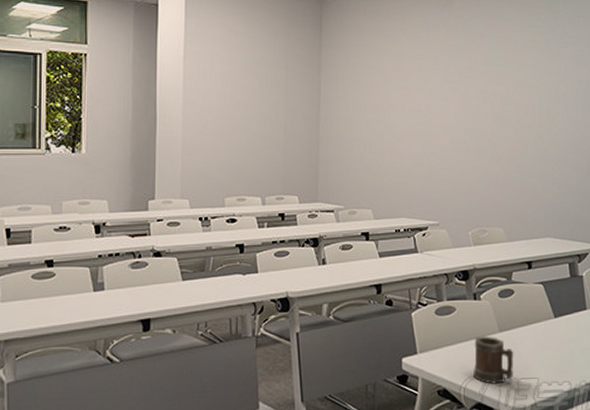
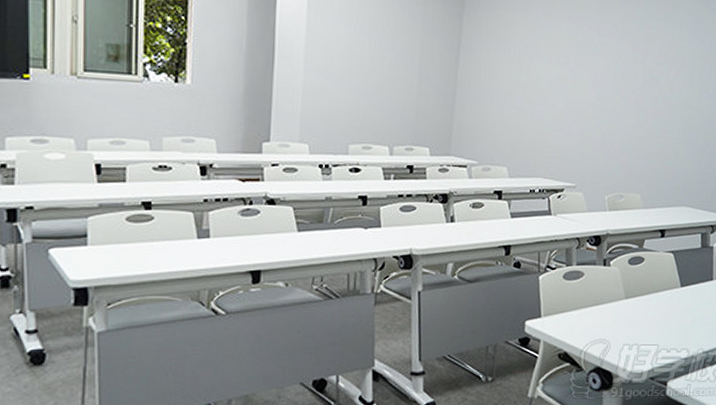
mug: present [472,336,514,384] -> none [594,302,638,349]

